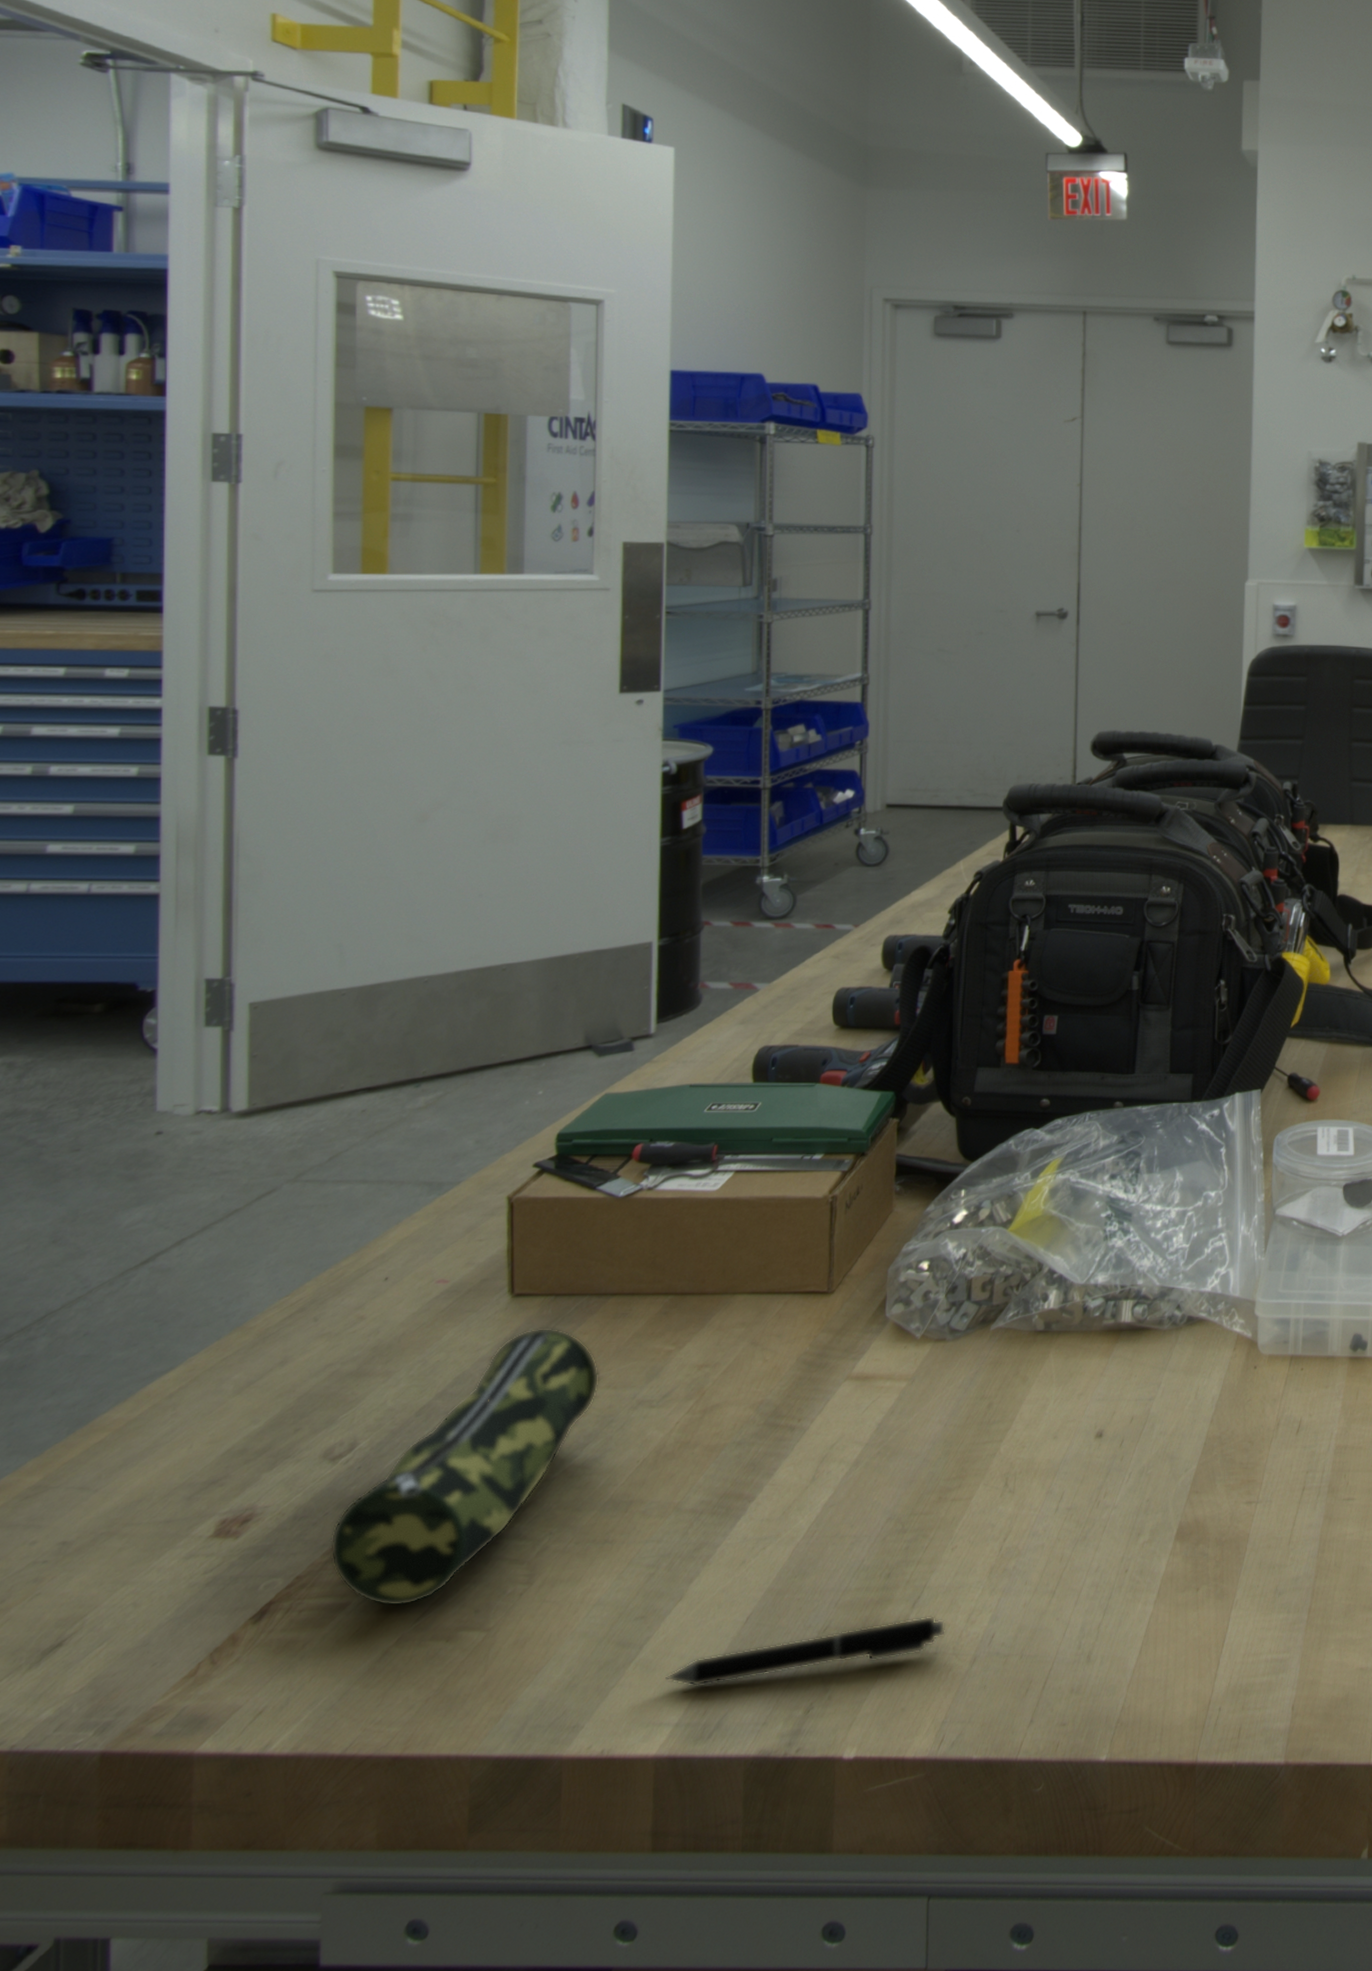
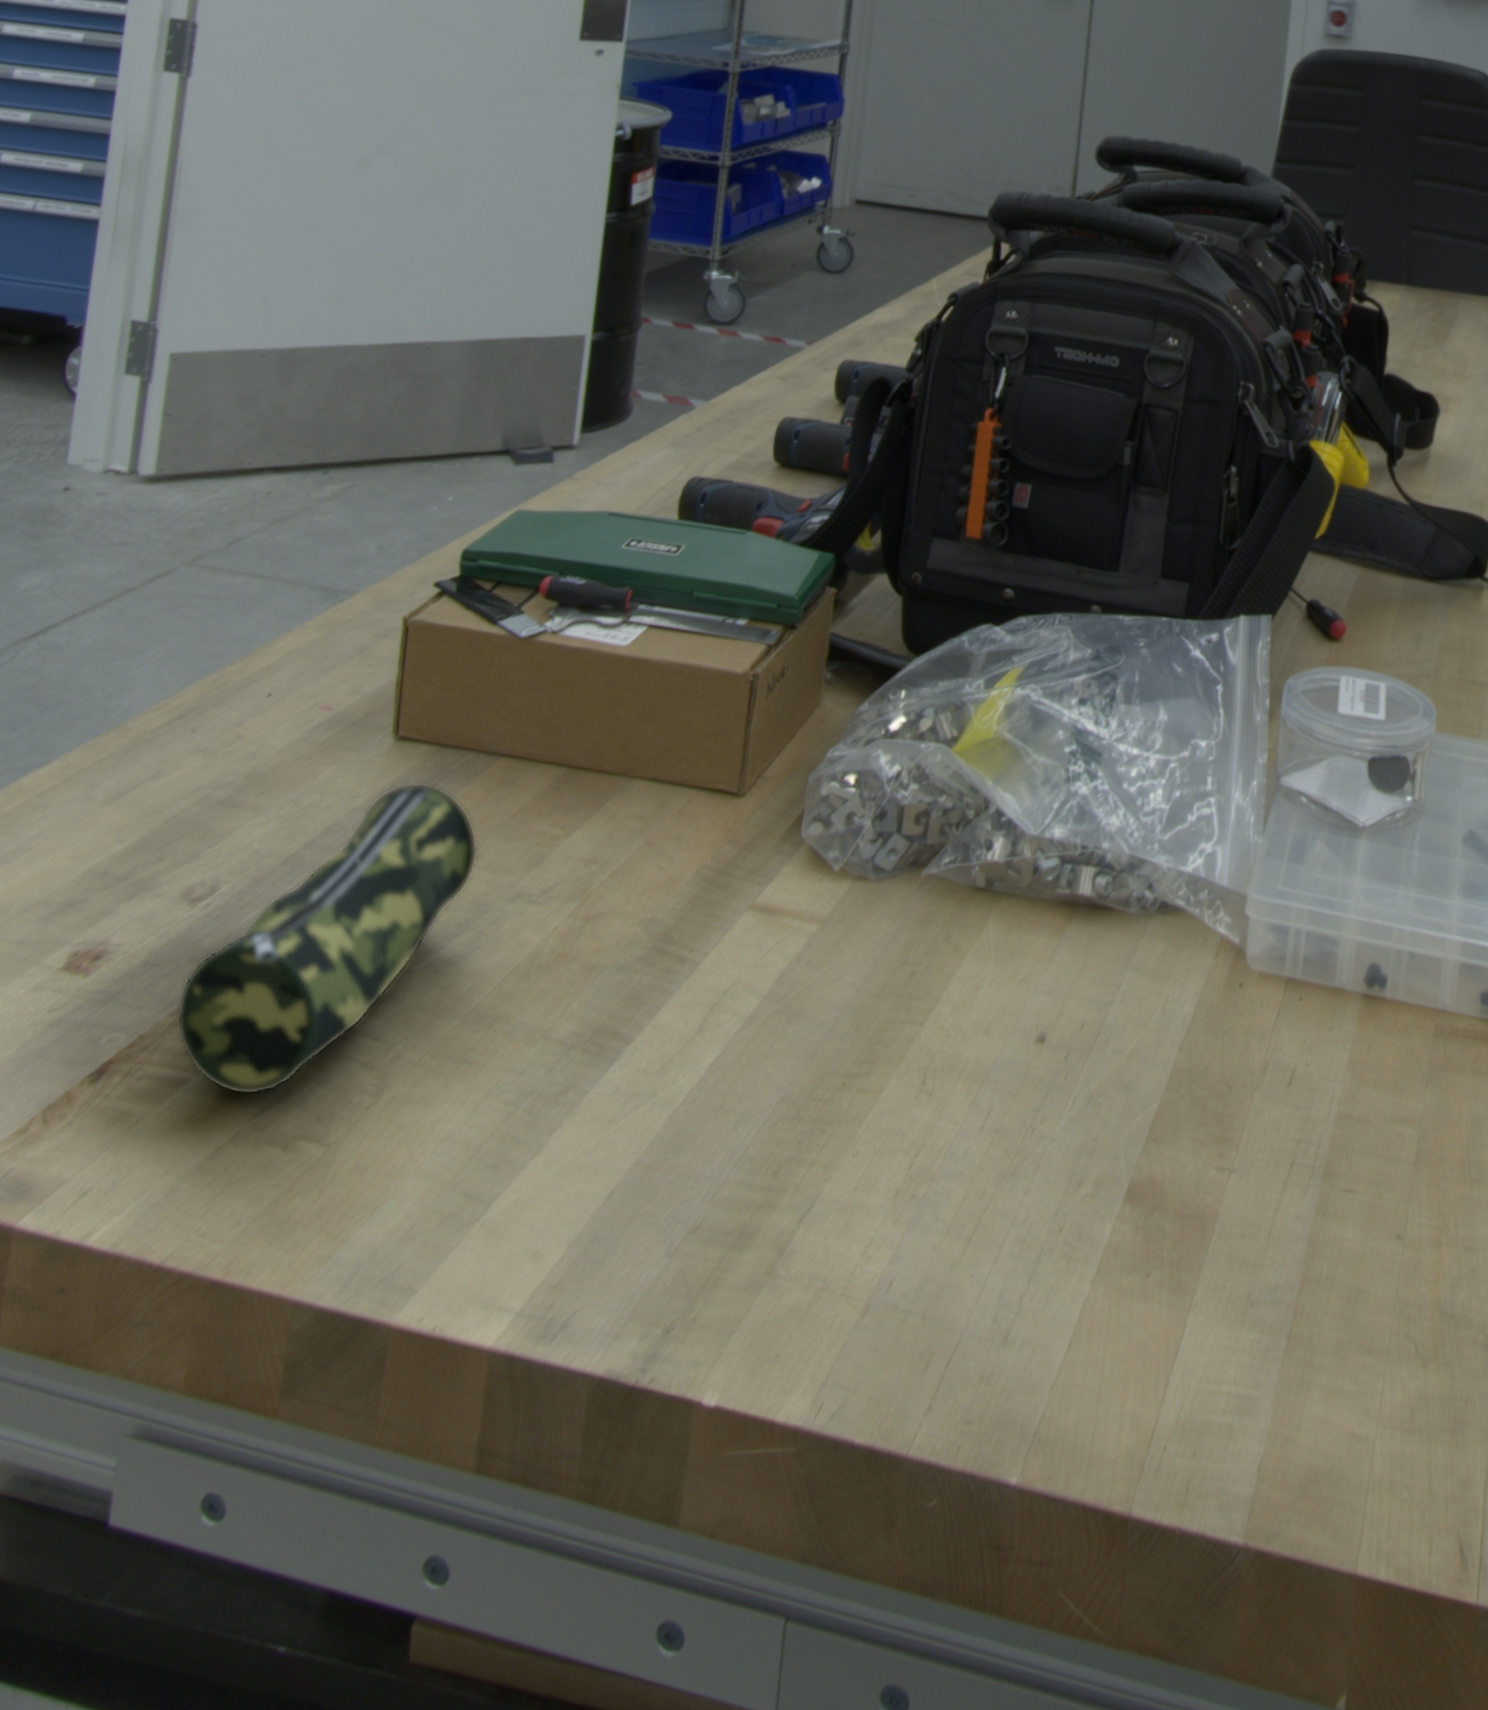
pen: present [665,1616,945,1687] -> none [512,1232,837,1284]

